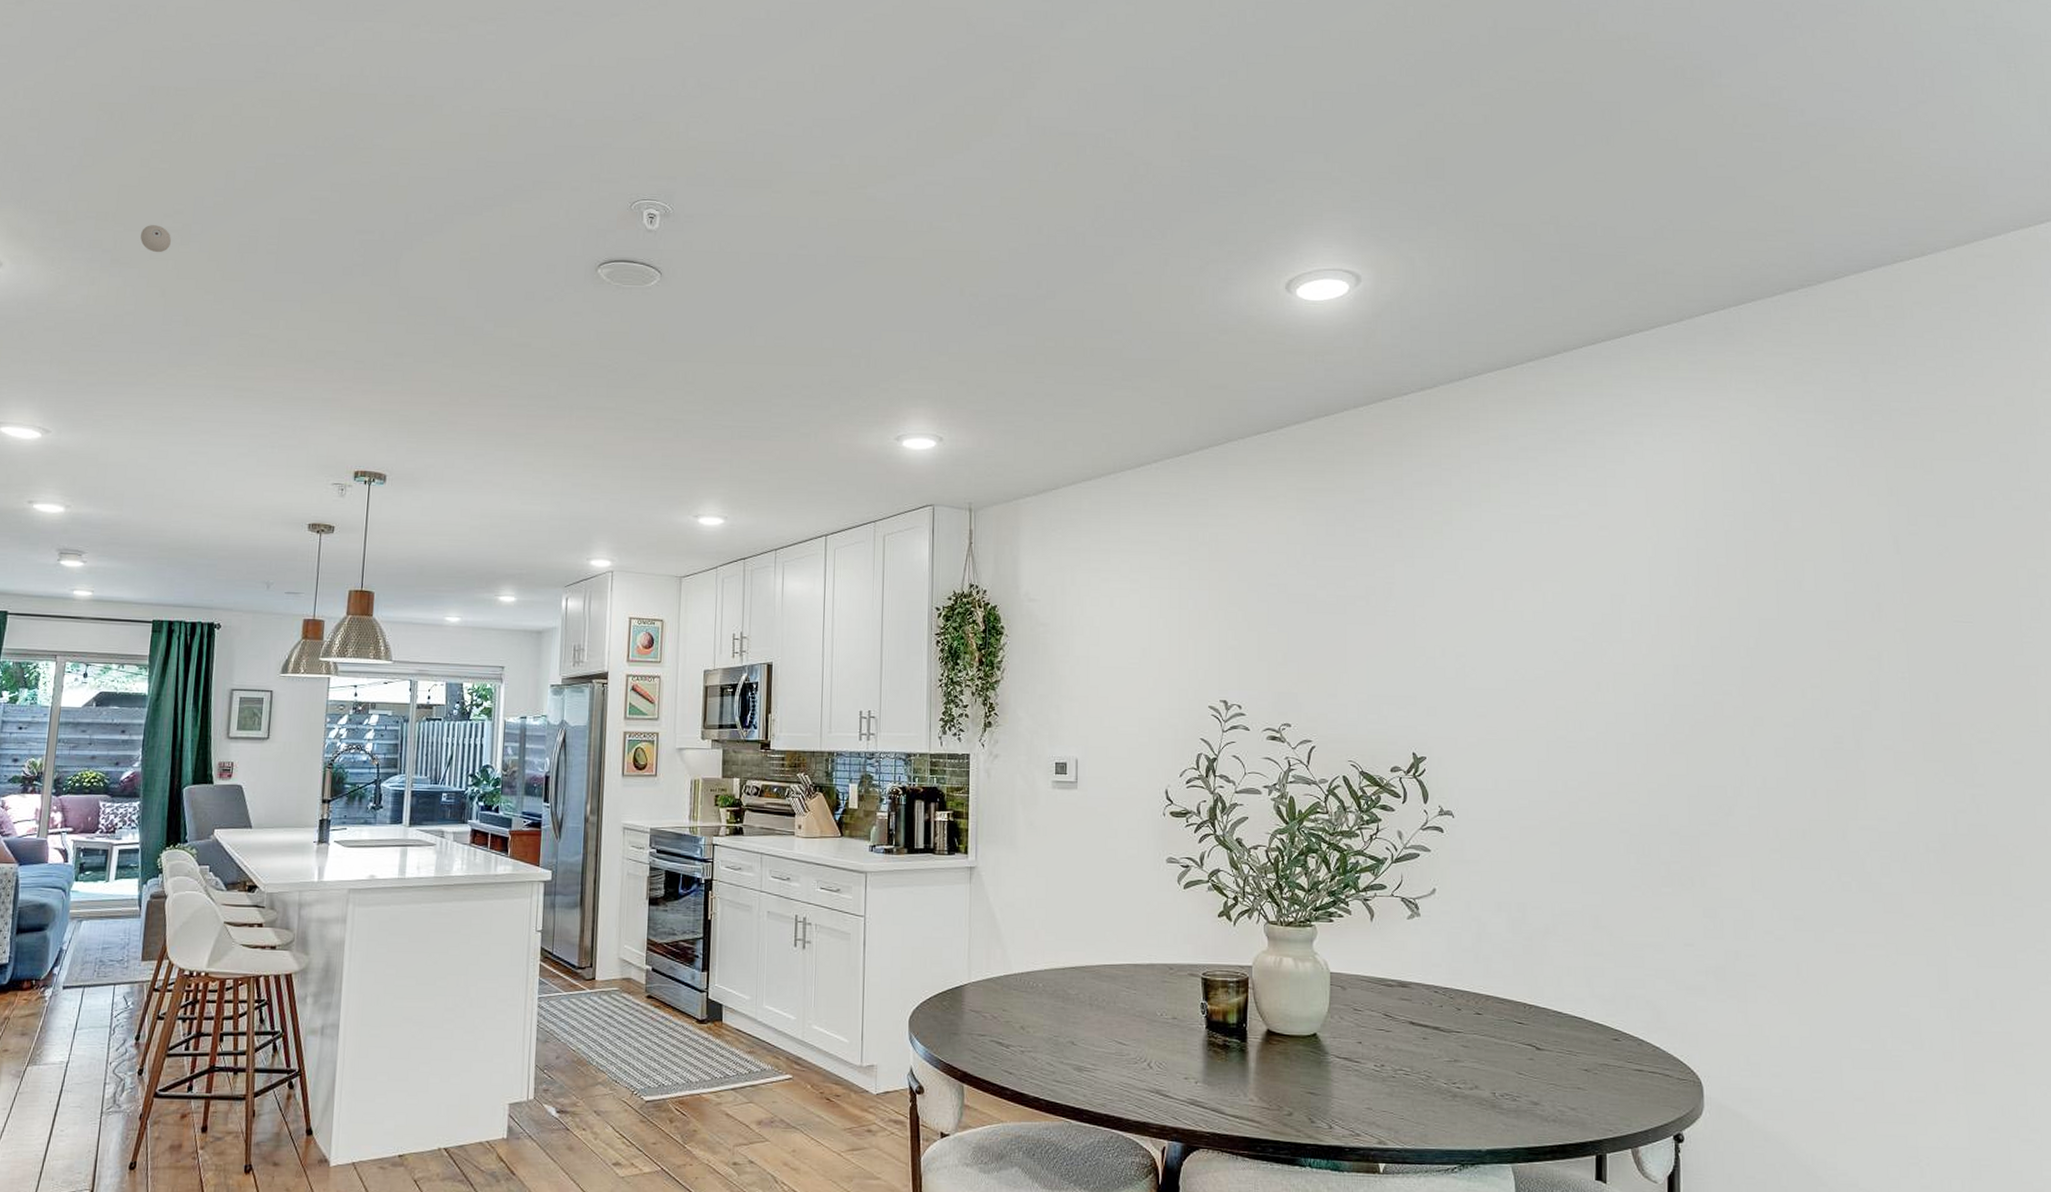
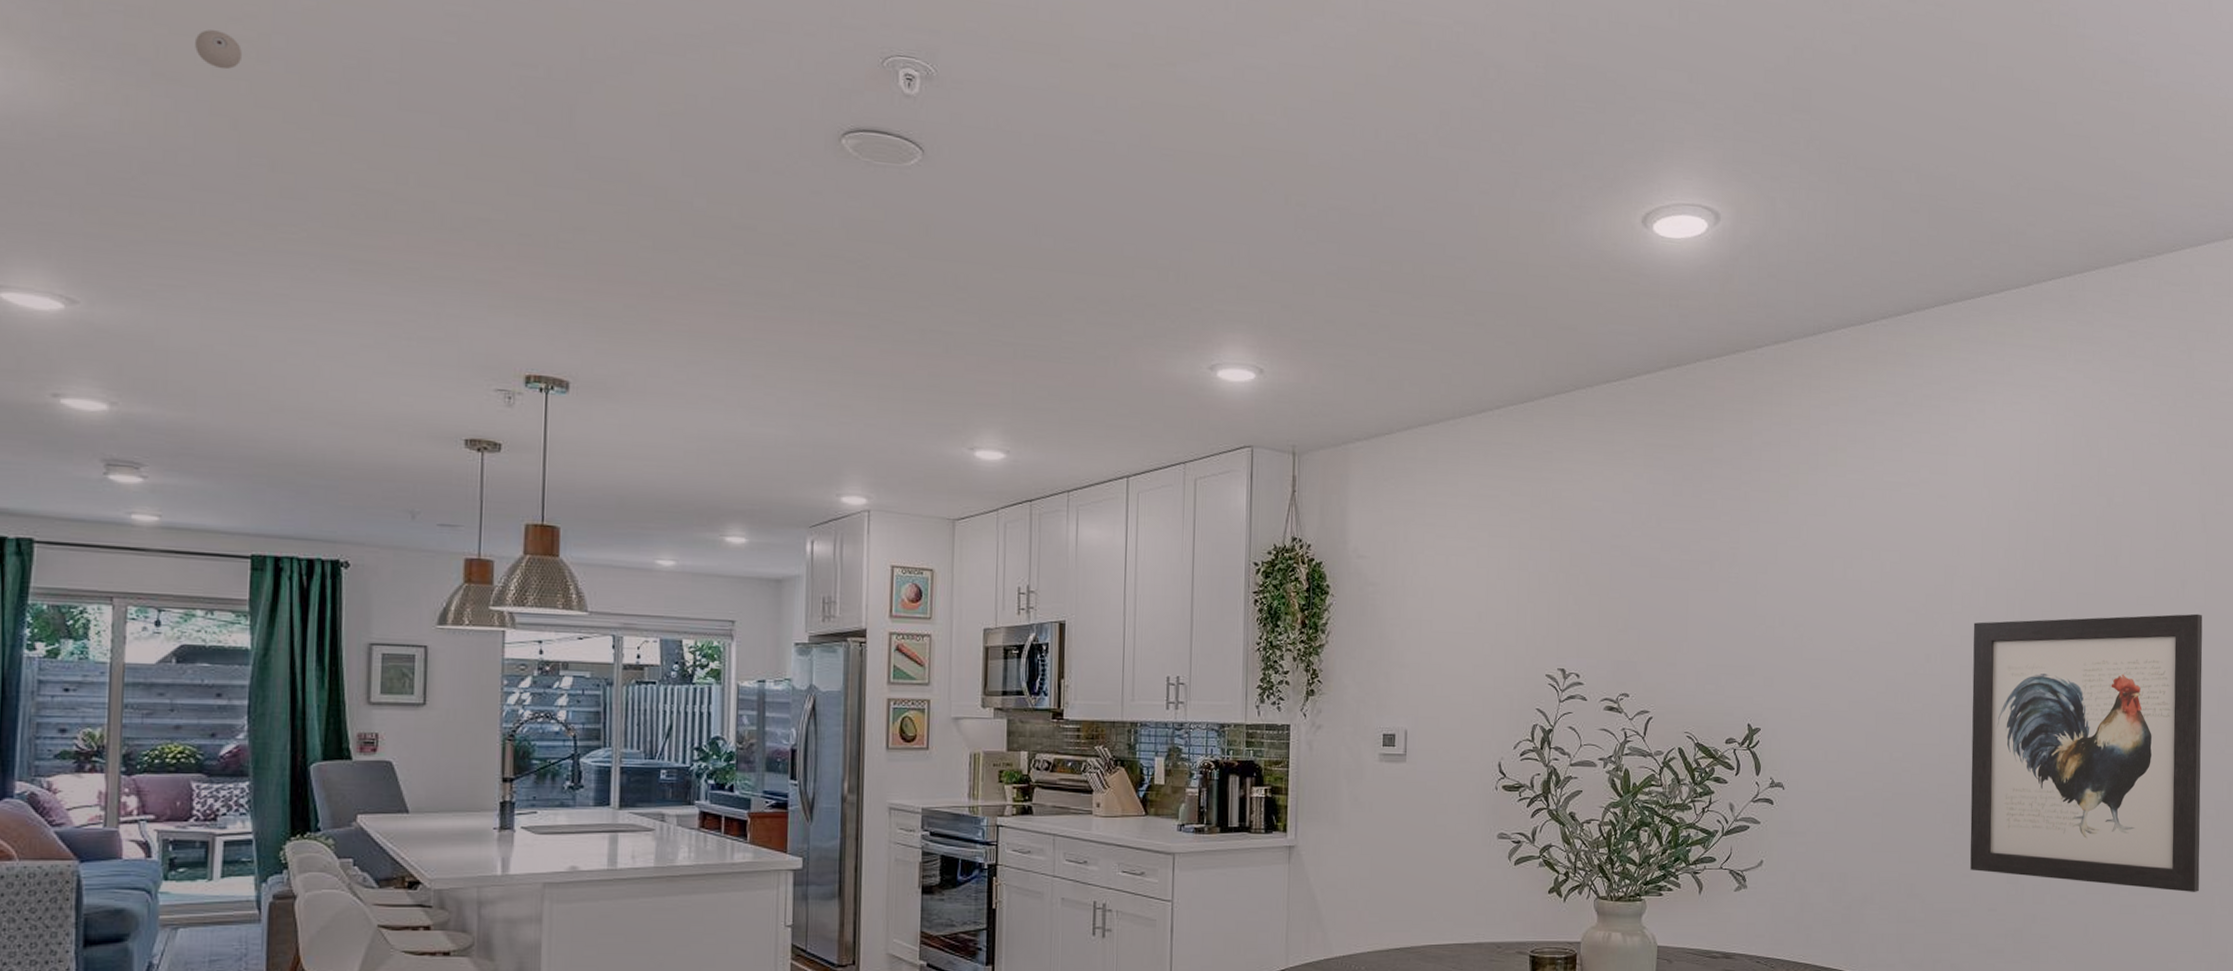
wall art: none [1646,637,1928,931] -> present [1970,613,2203,892]

